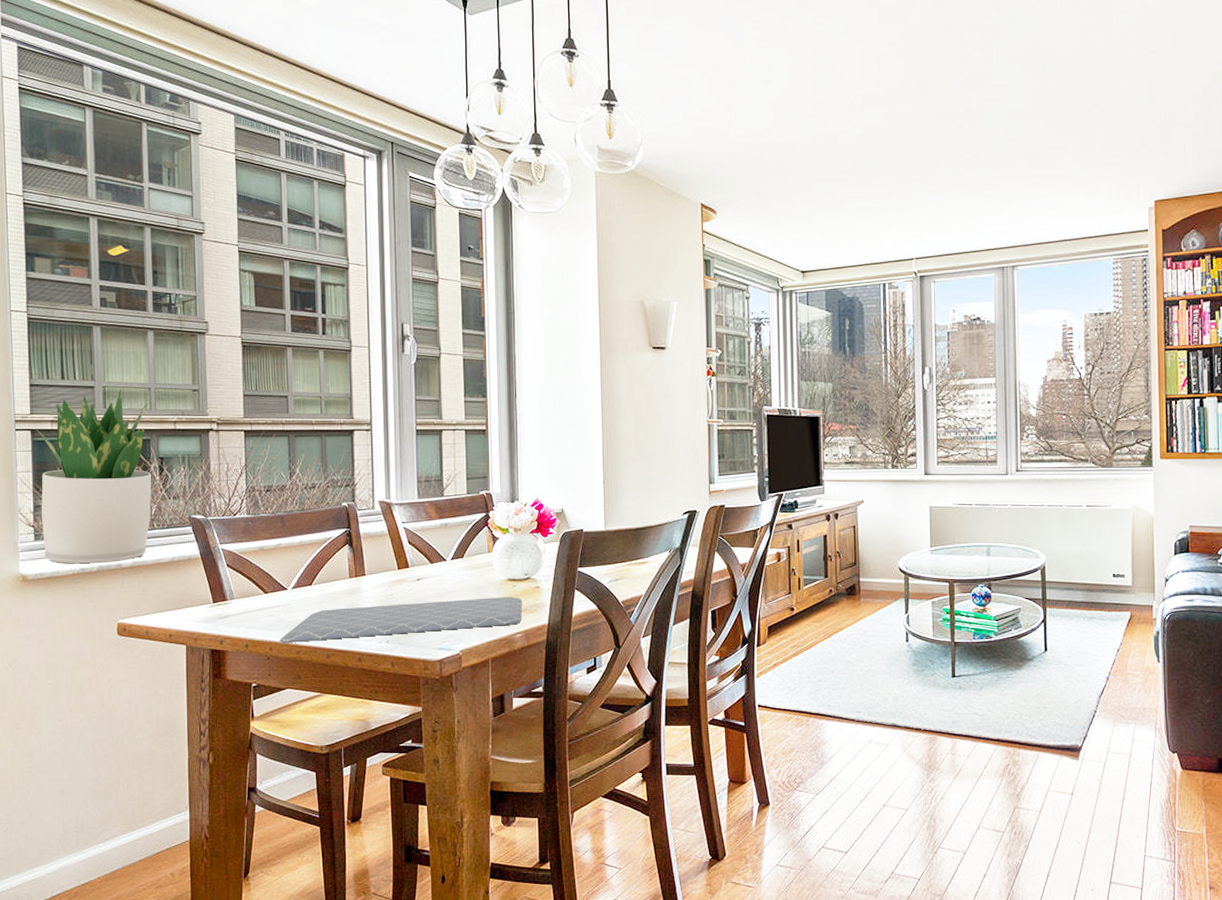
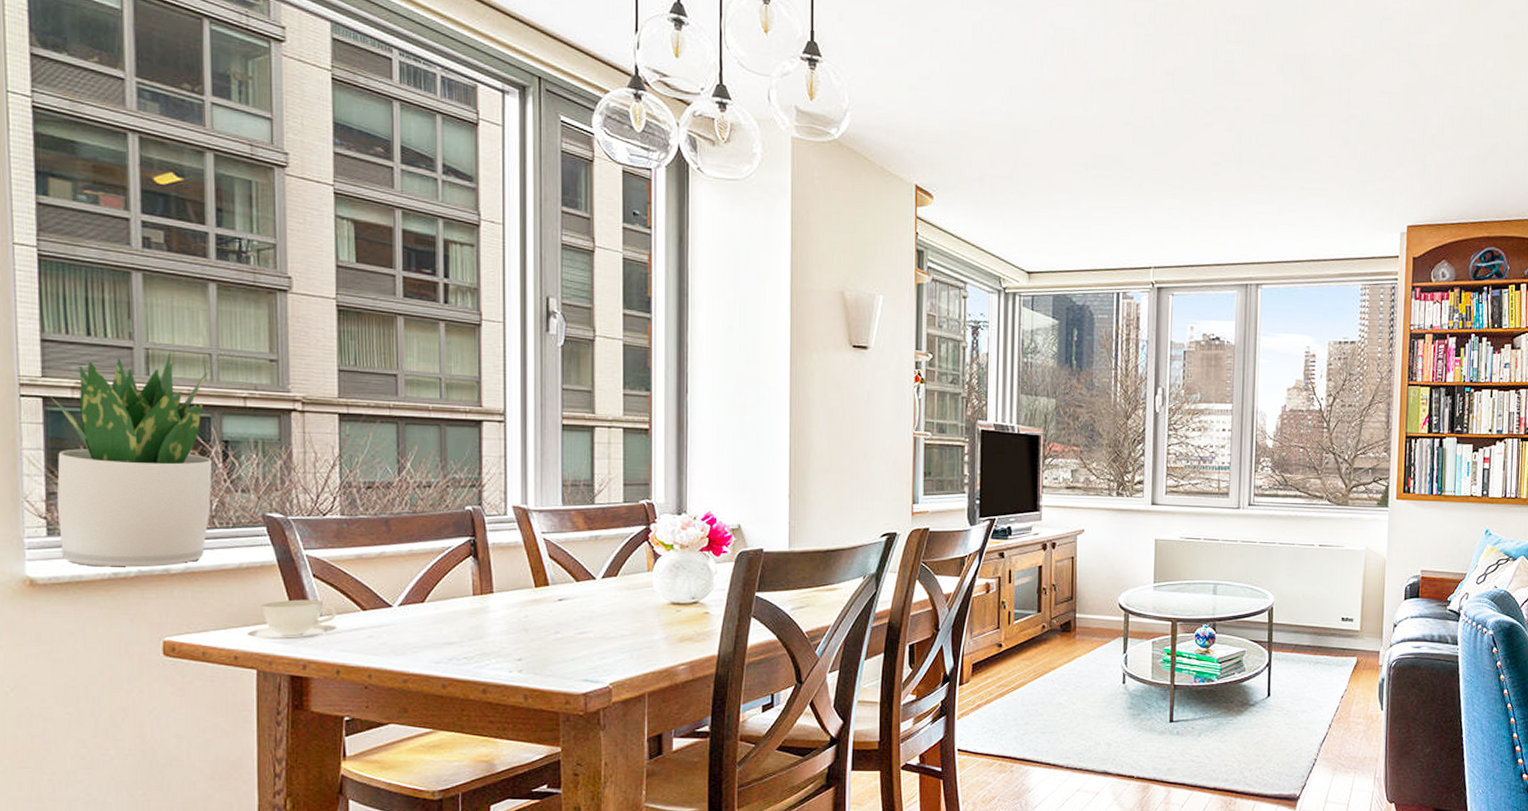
teacup: none [179,585,246,620] -> present [247,599,337,640]
placemat: present [280,596,522,643] -> none [381,622,687,670]

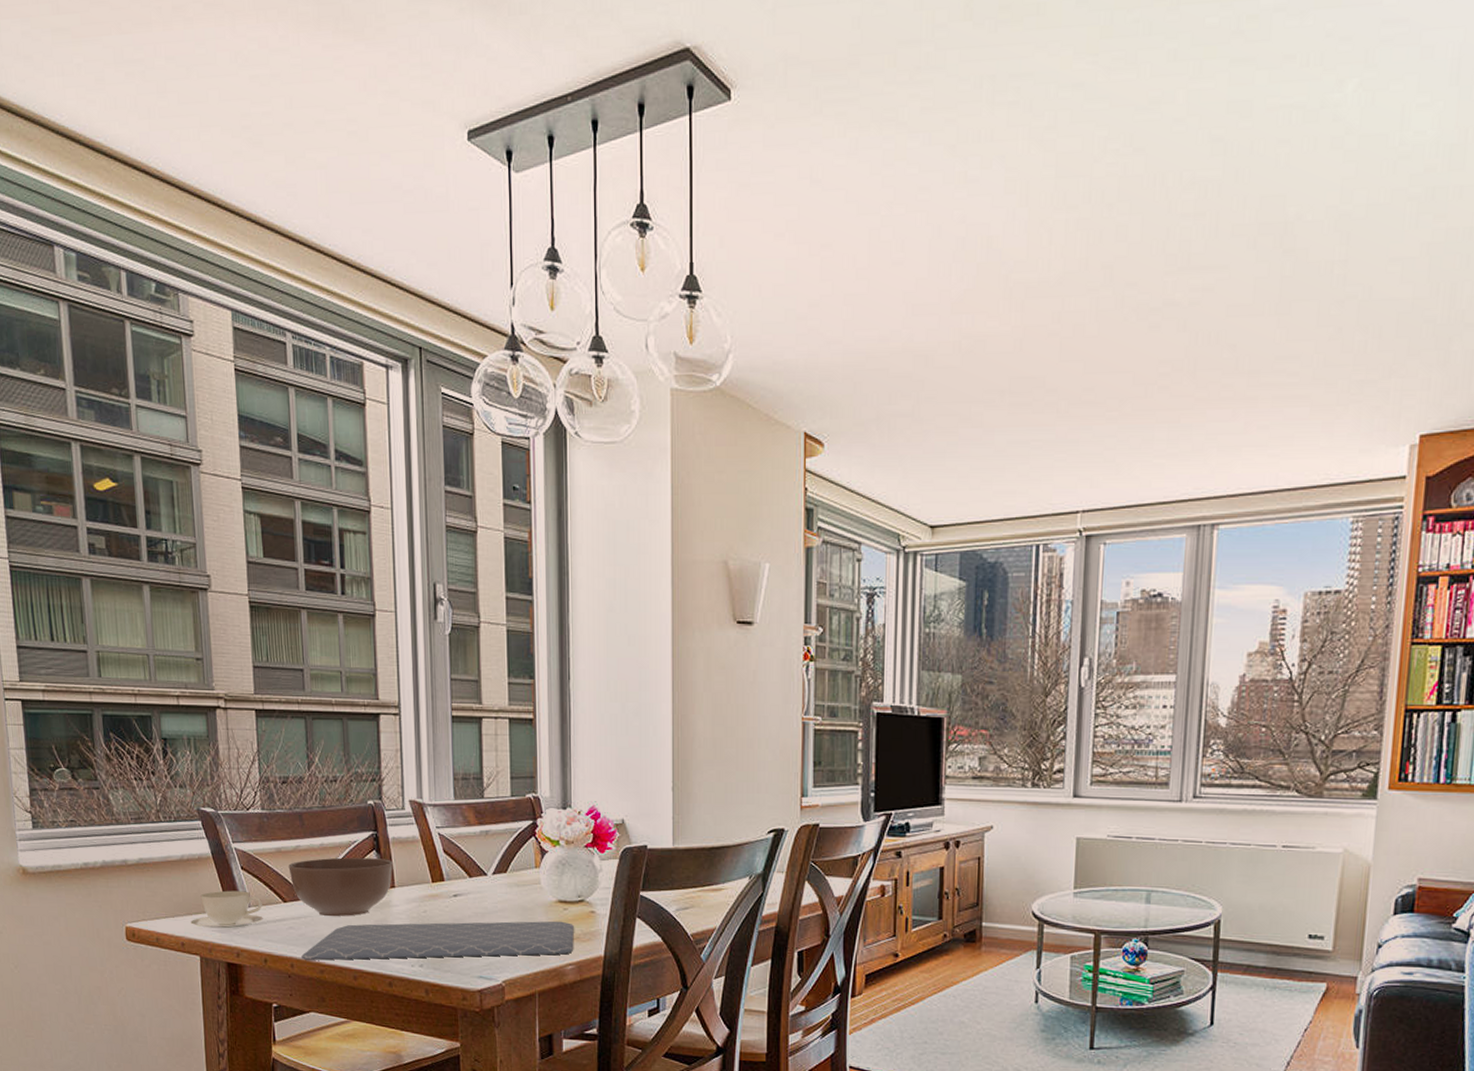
planter: present [48,352,217,568] -> none [26,654,156,859]
bowl: none [370,563,493,623] -> present [288,857,394,916]
placemat: none [381,622,687,670] -> present [301,921,574,961]

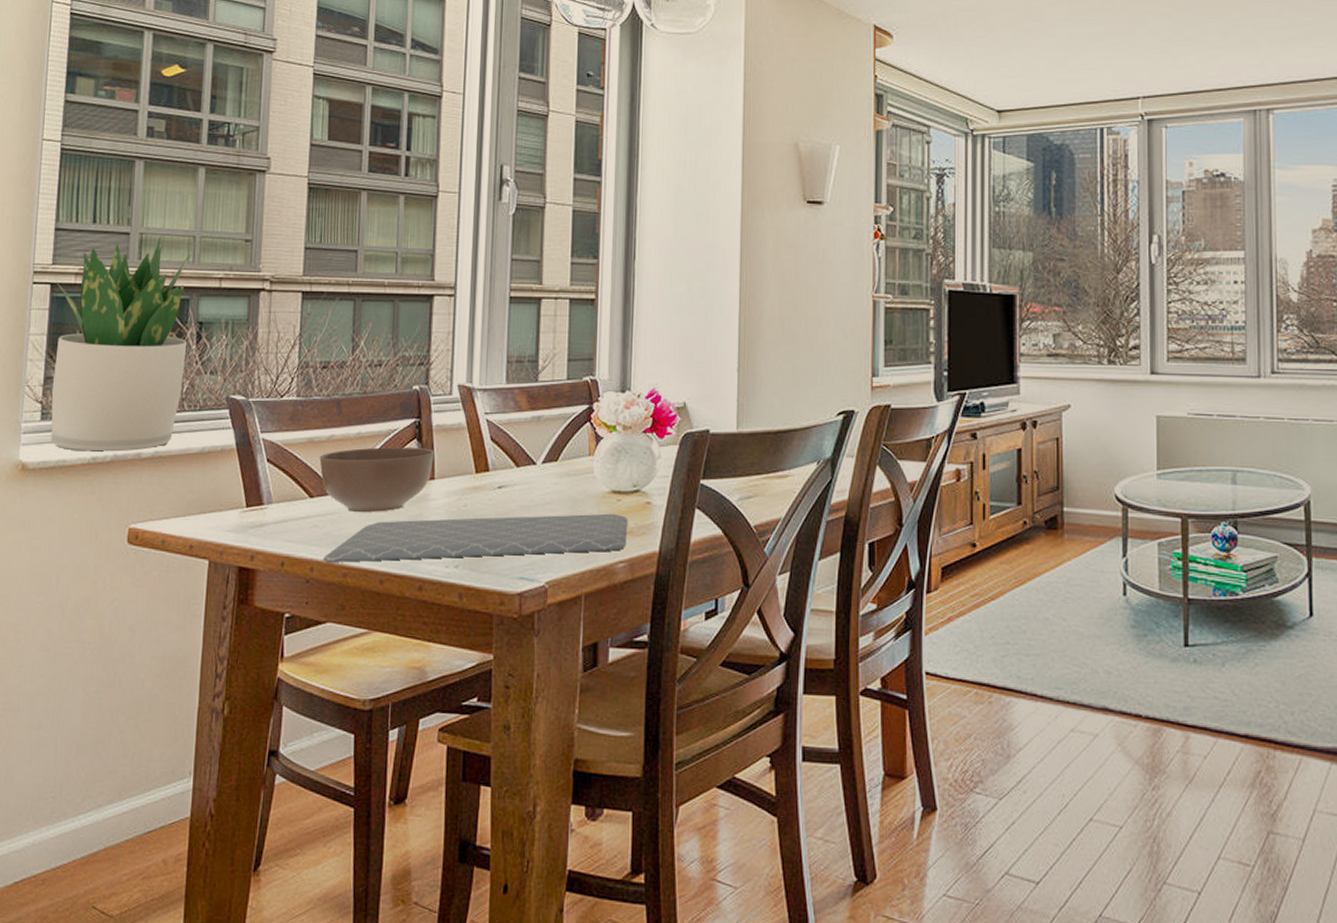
planter: none [26,654,156,859] -> present [51,236,200,452]
teacup: present [191,890,263,929] -> none [203,485,286,528]

